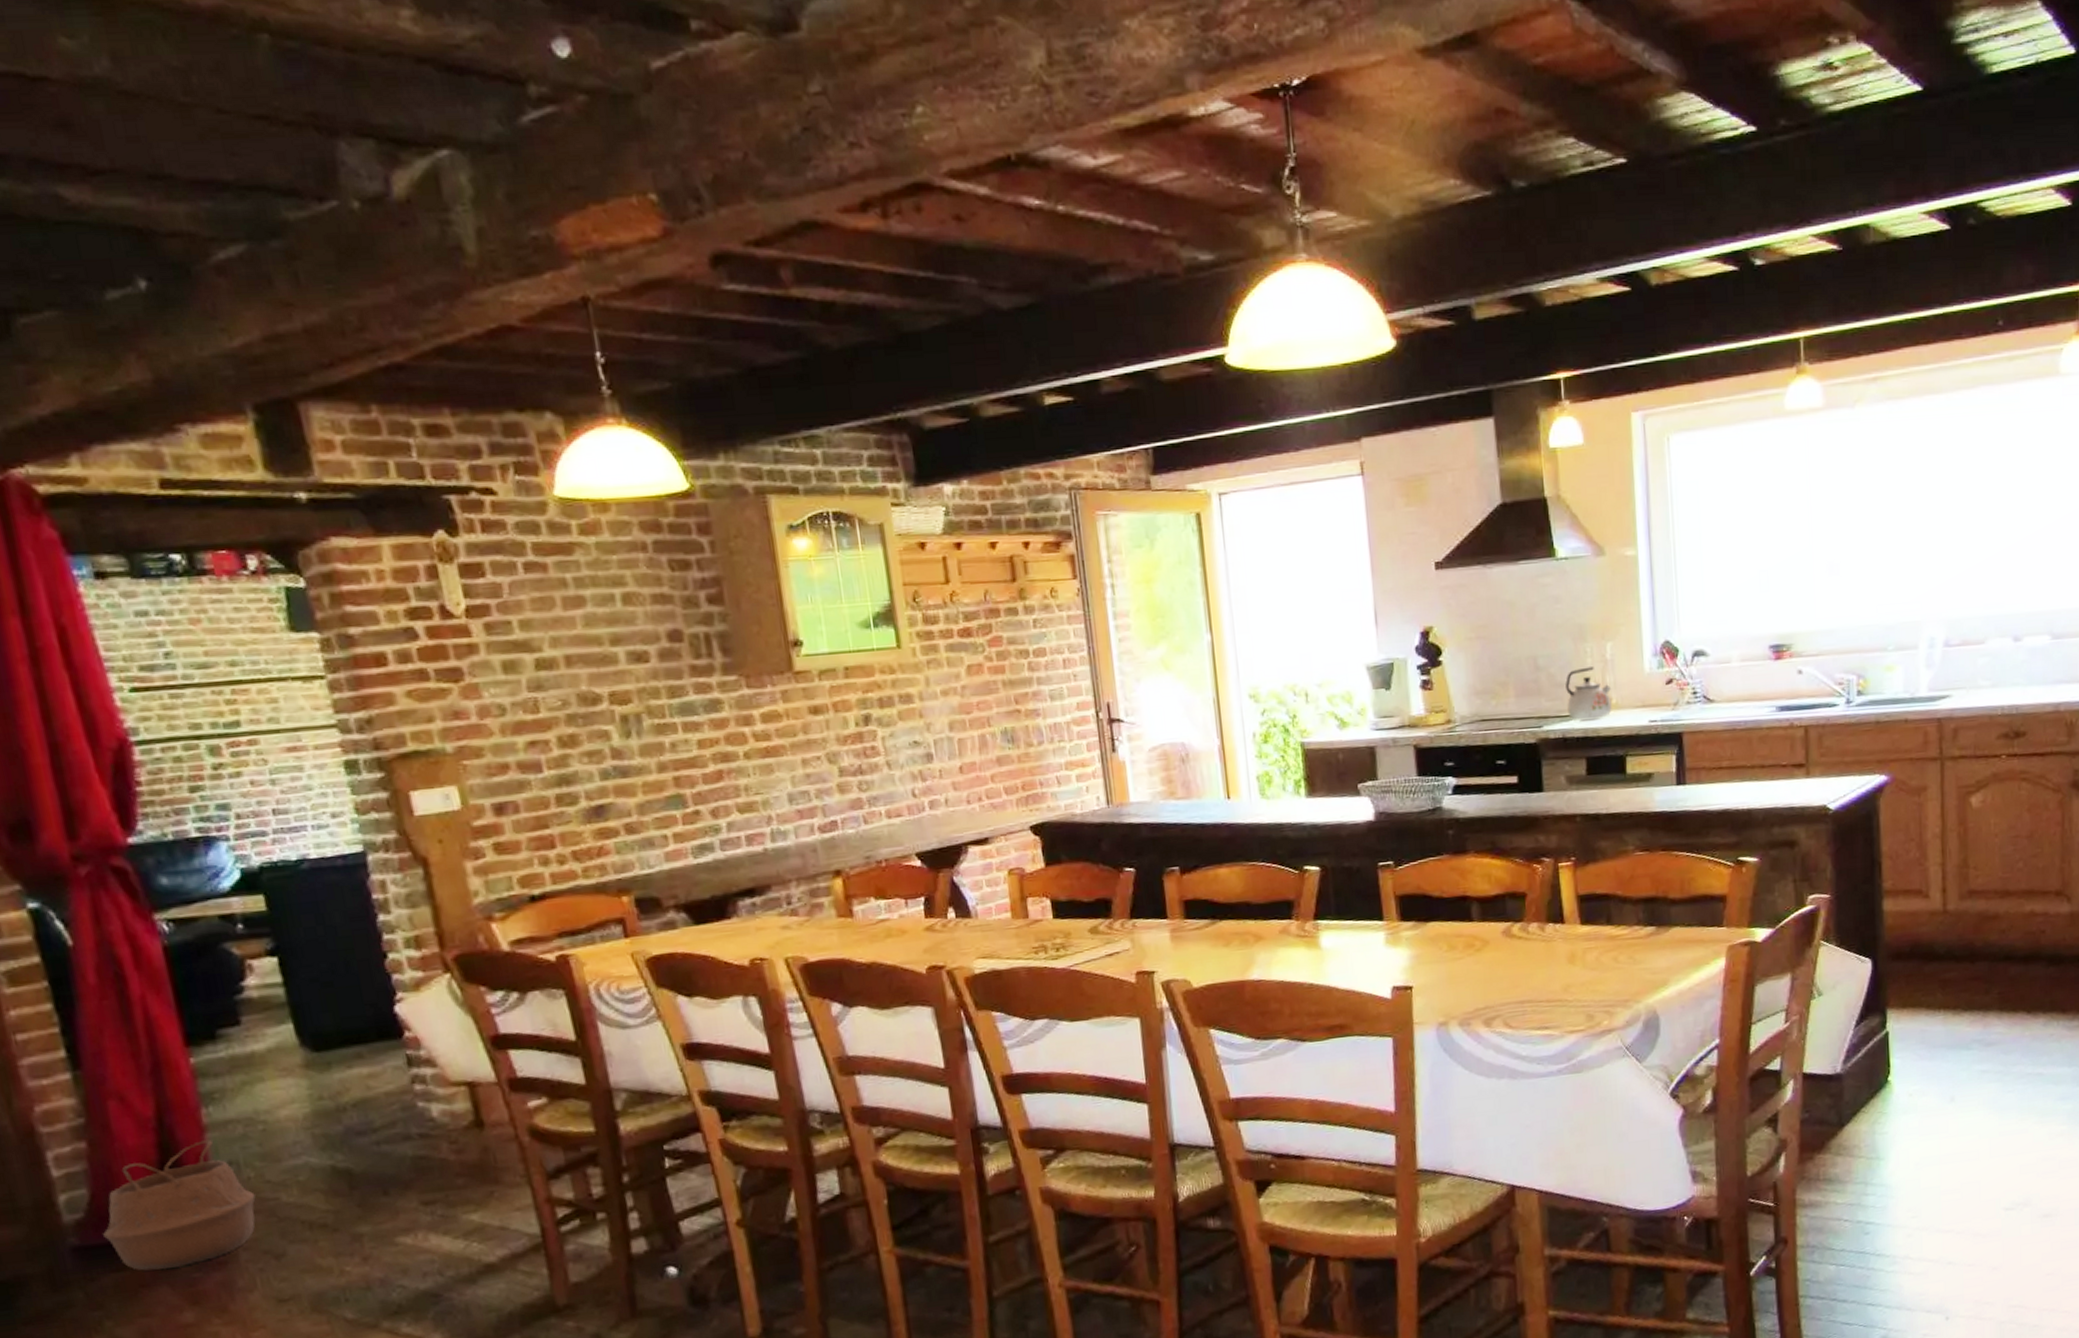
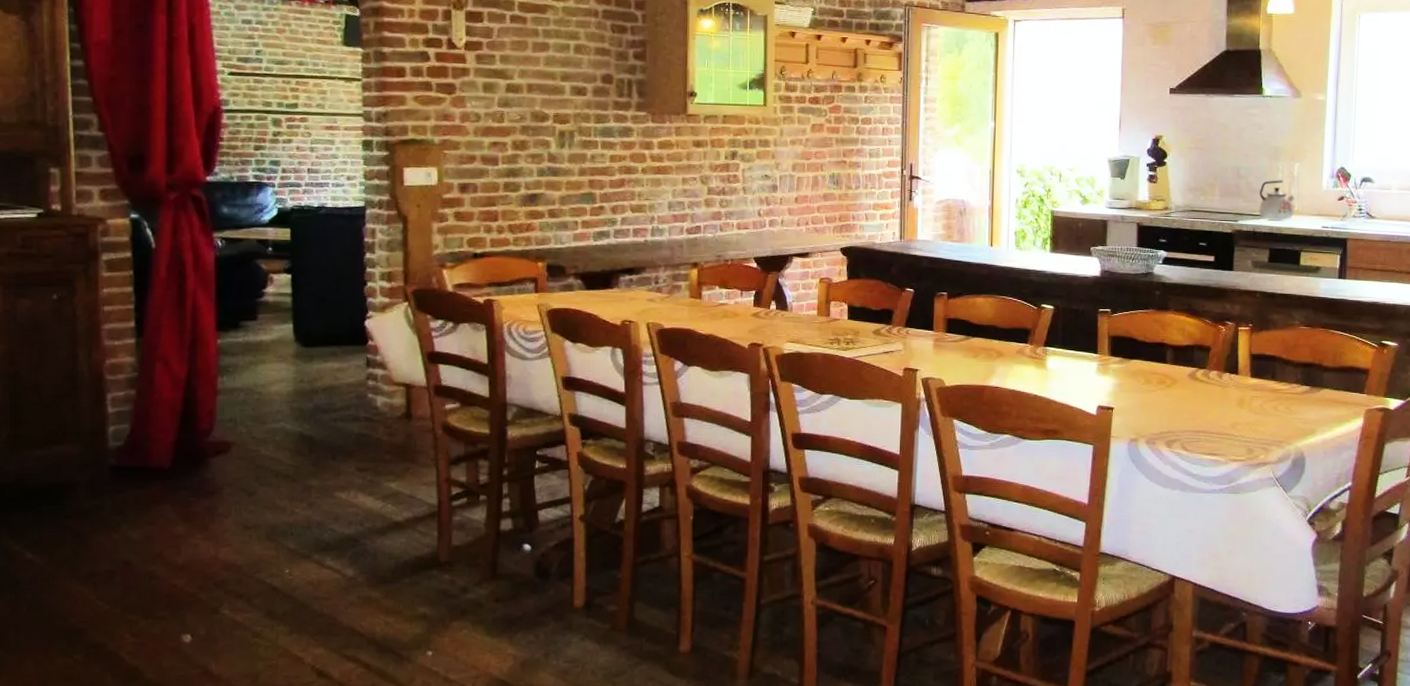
woven basket: present [103,1140,256,1271] -> none [134,401,243,491]

